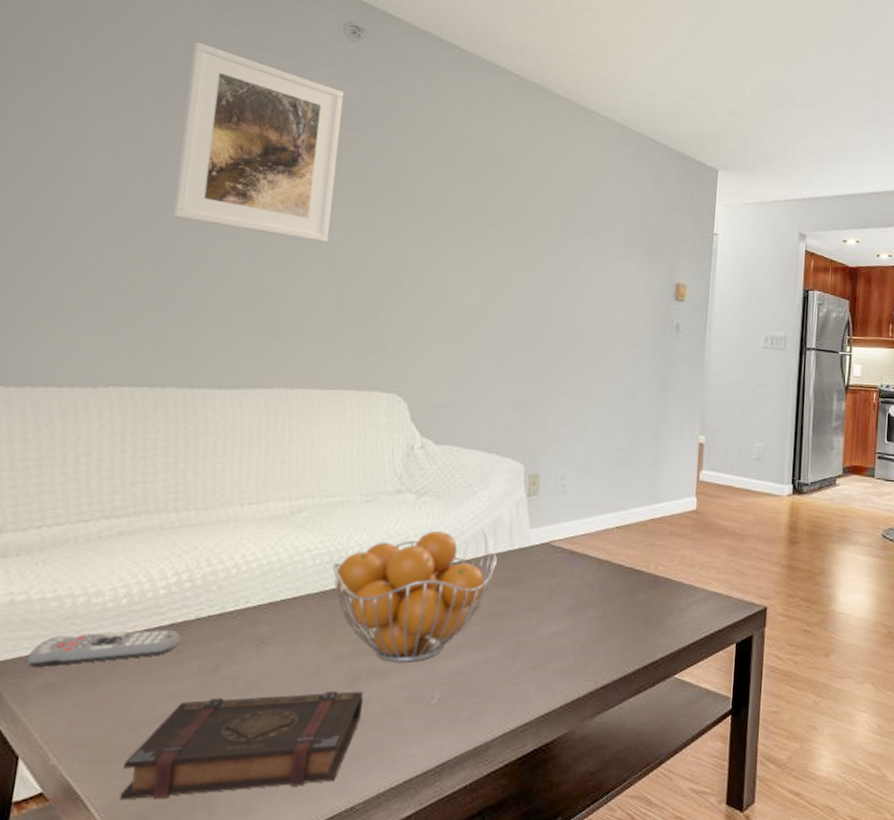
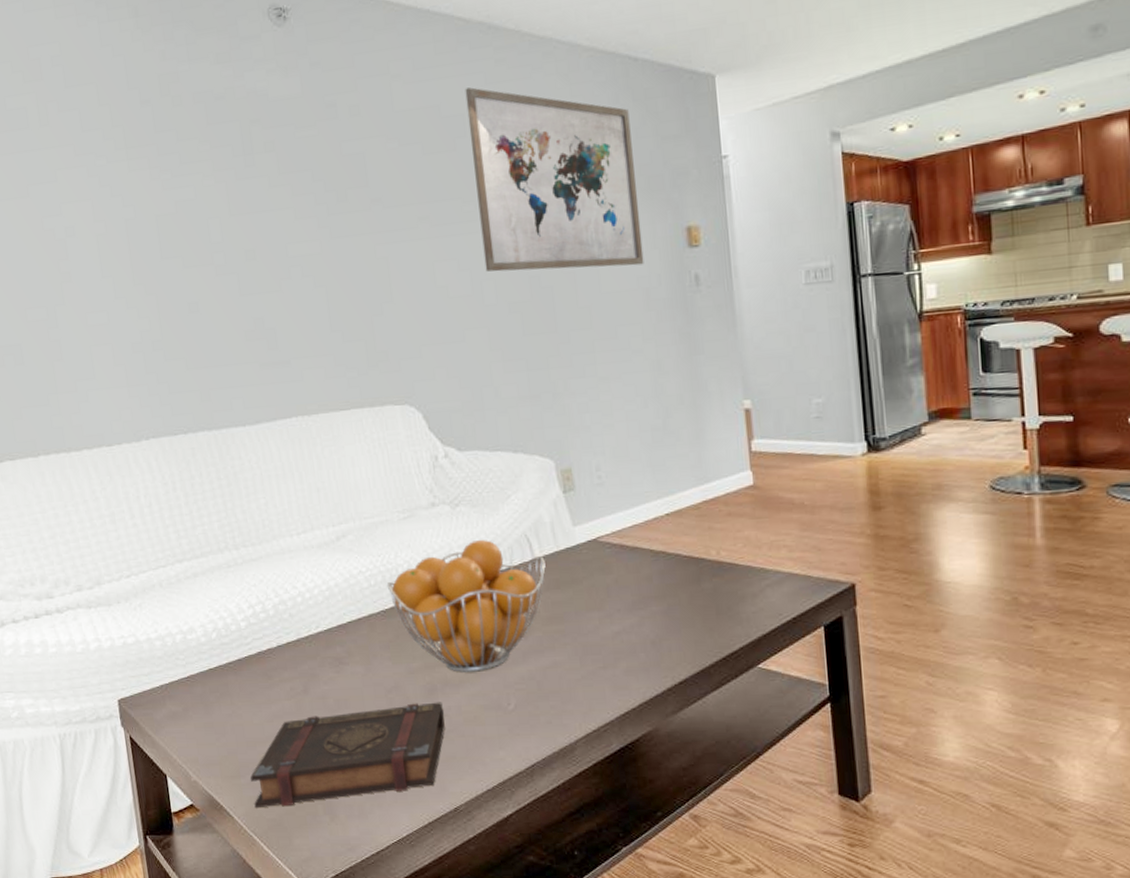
remote control: present [27,629,181,667] -> none [150,657,269,698]
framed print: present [172,42,343,242] -> none [132,69,307,262]
wall art: none [496,132,645,308] -> present [465,87,644,272]

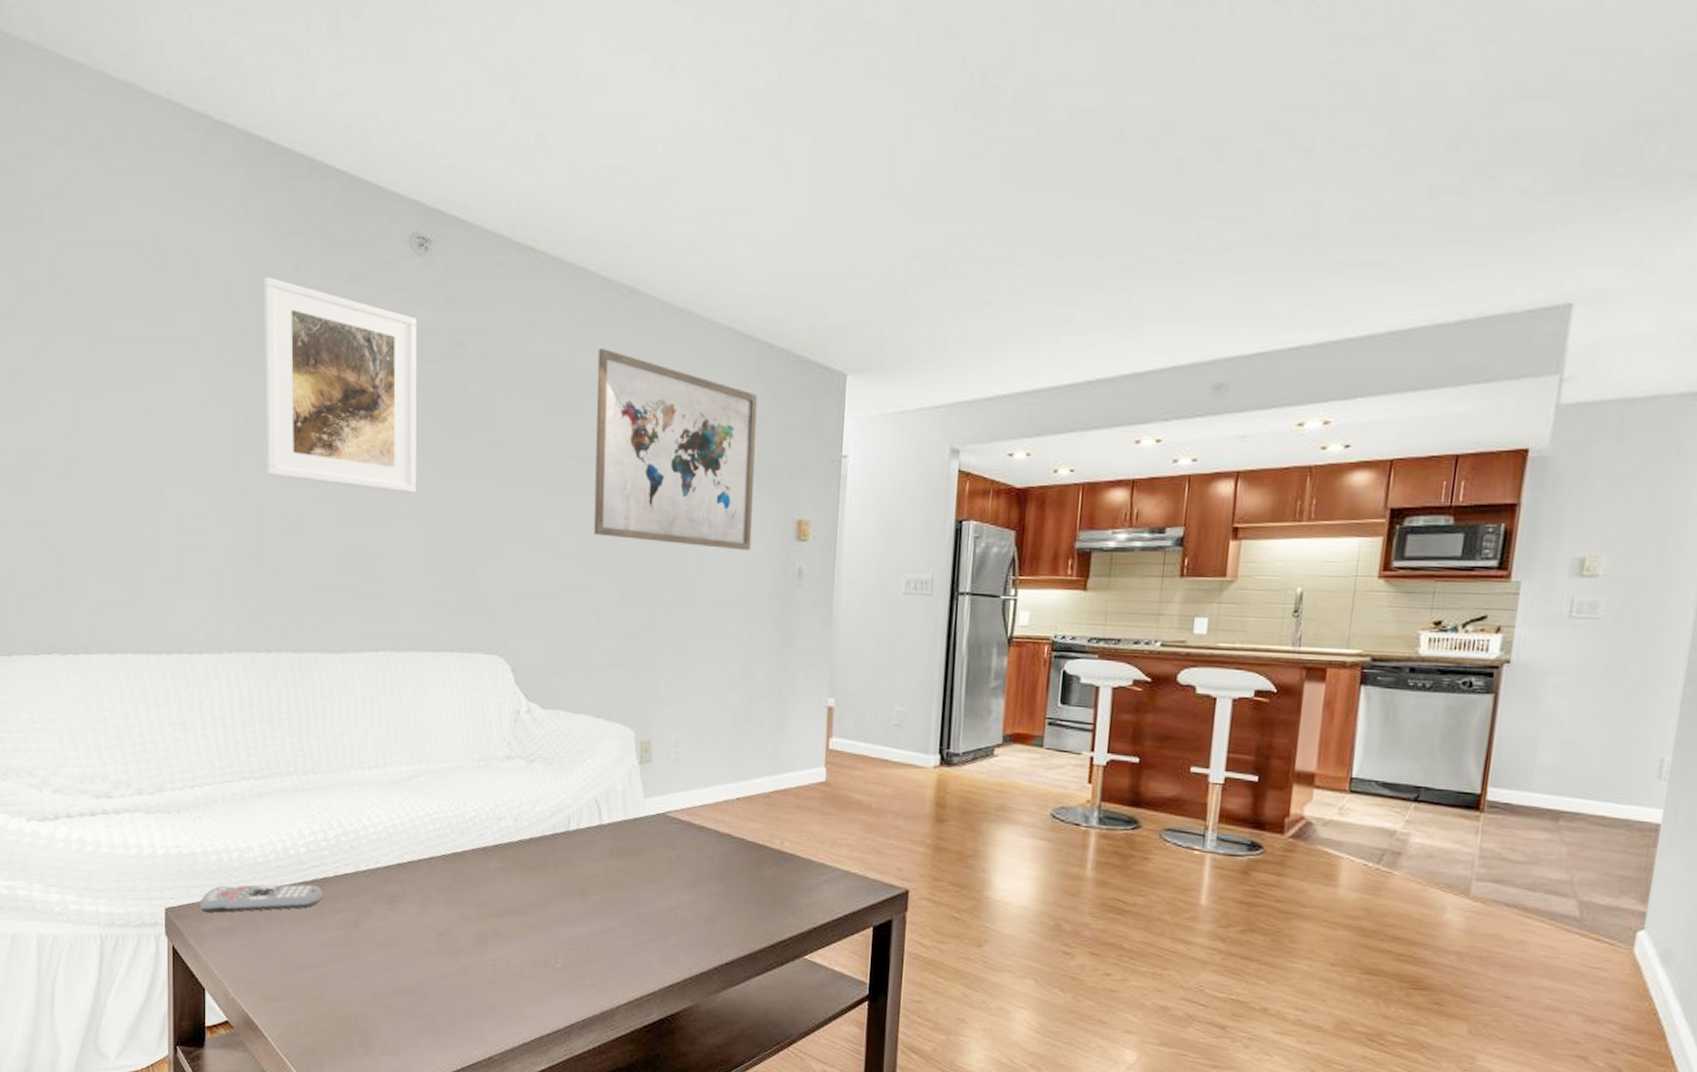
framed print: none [132,69,307,262] -> present [262,277,418,493]
remote control: none [150,657,269,698] -> present [200,884,323,913]
book: present [250,702,445,809] -> none [290,949,492,1035]
fruit basket: present [388,540,546,672] -> none [453,798,612,927]

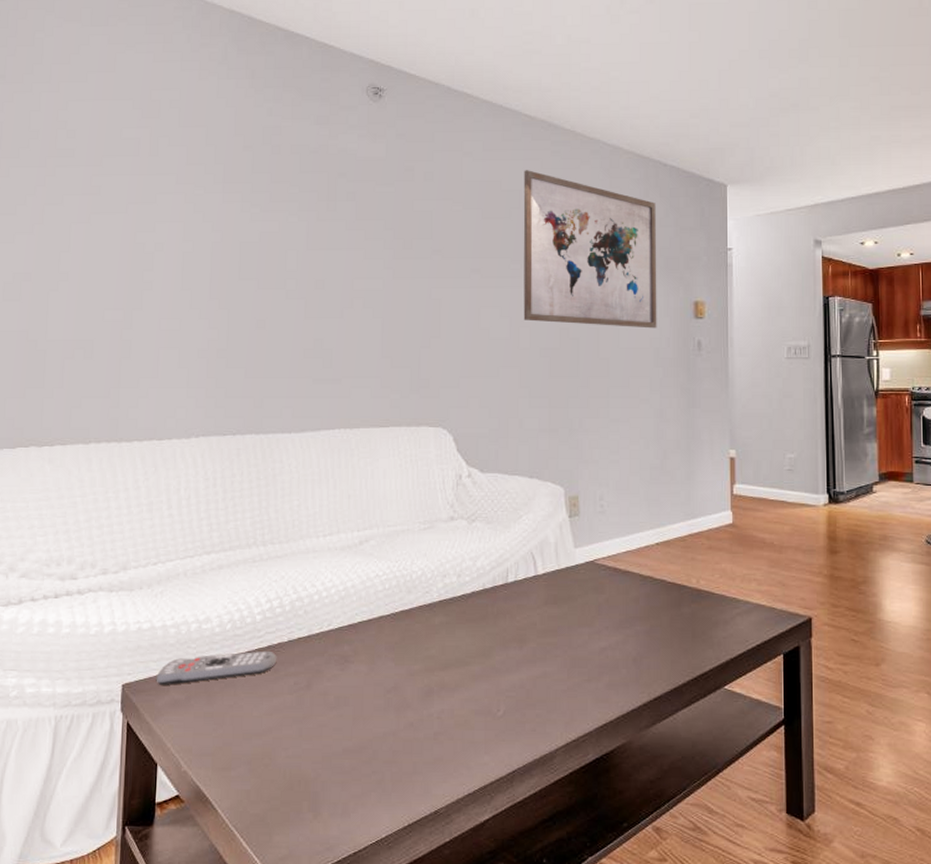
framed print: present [262,277,418,493] -> none [237,120,372,292]

